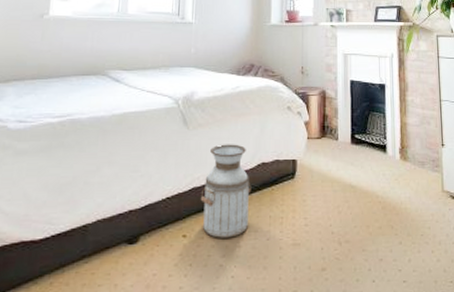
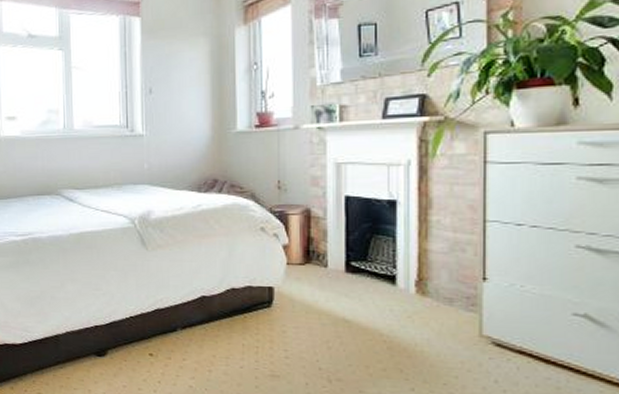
planter: present [200,144,252,238] -> none [165,266,221,361]

